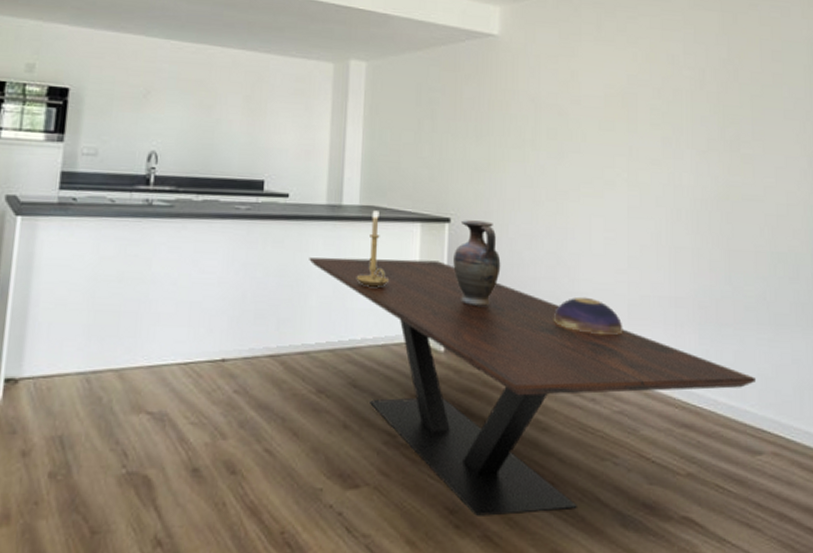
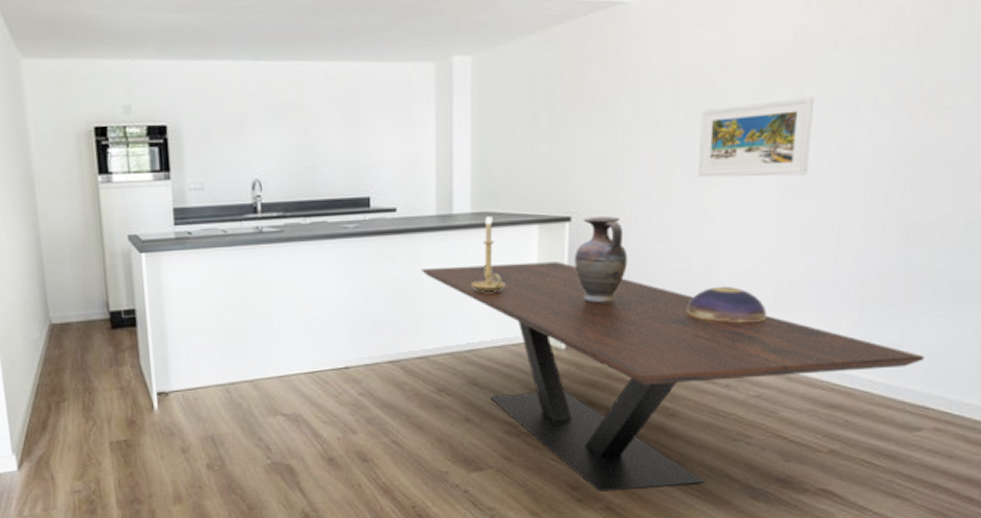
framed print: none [558,132,646,200] -> present [698,96,814,178]

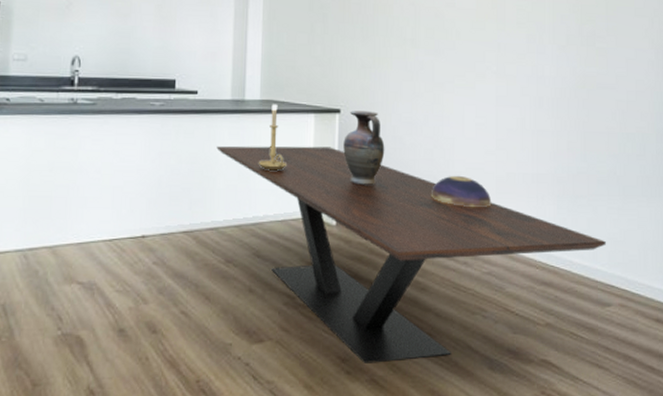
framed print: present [698,96,814,178] -> none [435,30,513,89]

